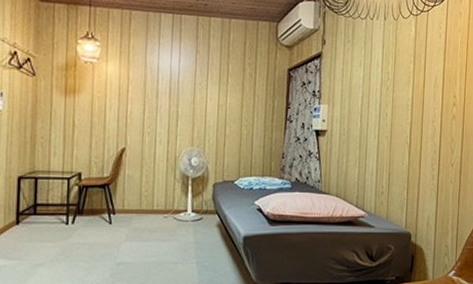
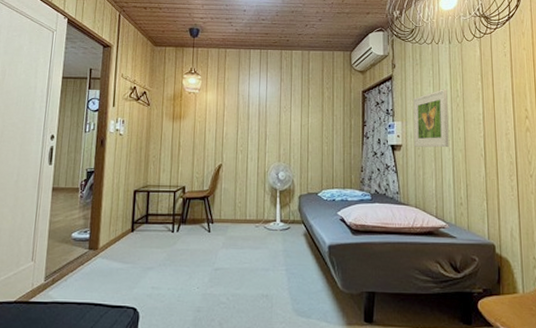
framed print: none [340,70,378,134] -> present [413,89,449,148]

